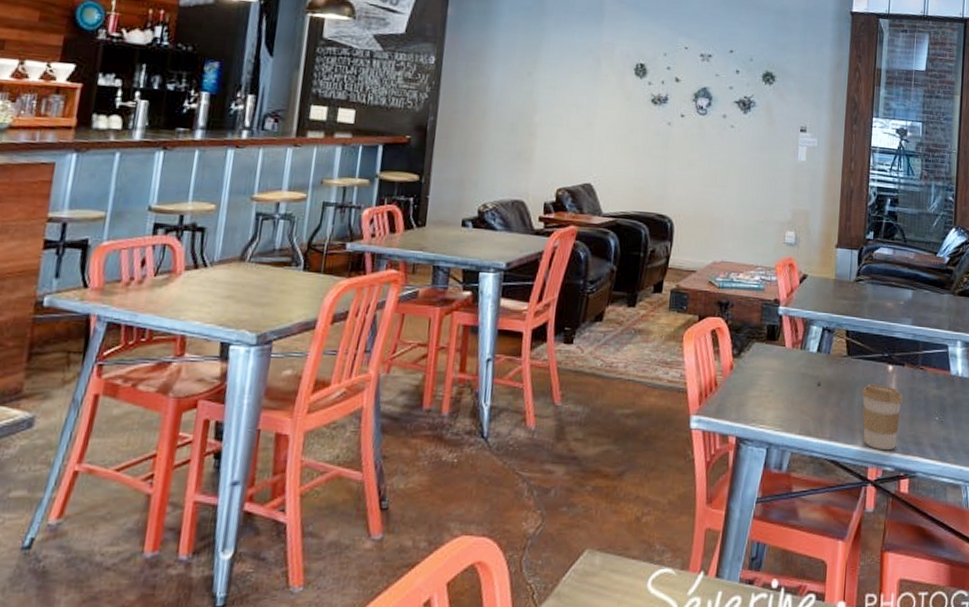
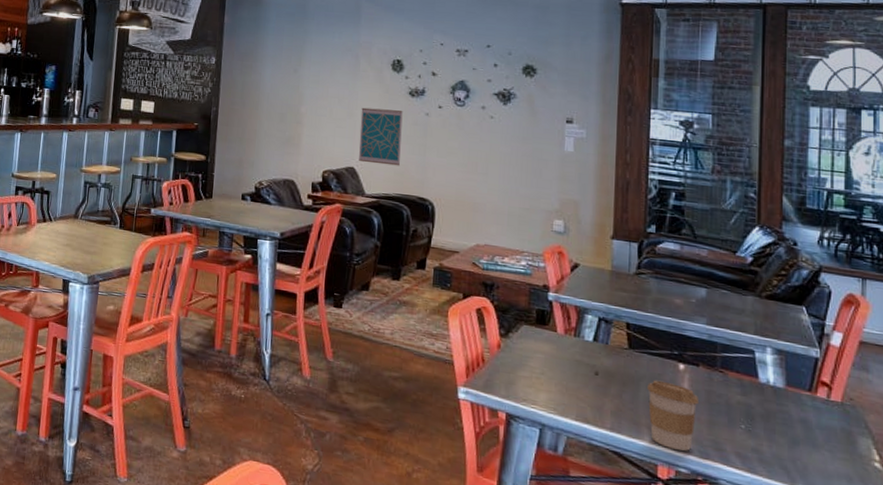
wall art: none [597,116,645,181] -> present [359,107,403,166]

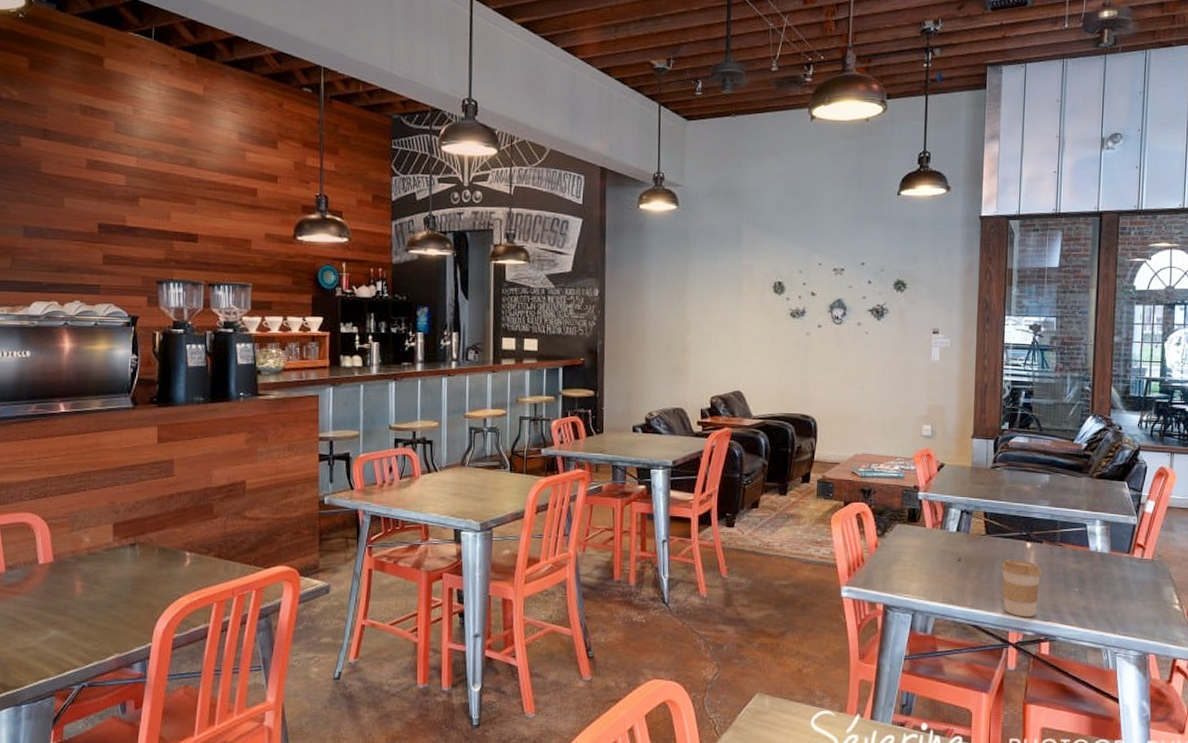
wall art: present [359,107,403,166] -> none [744,331,785,387]

